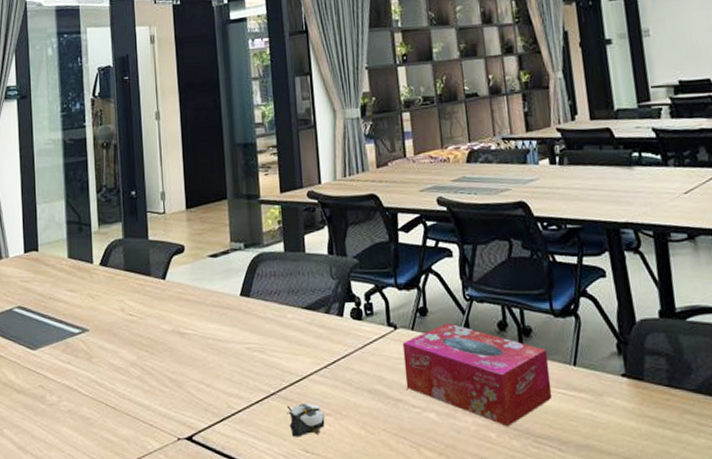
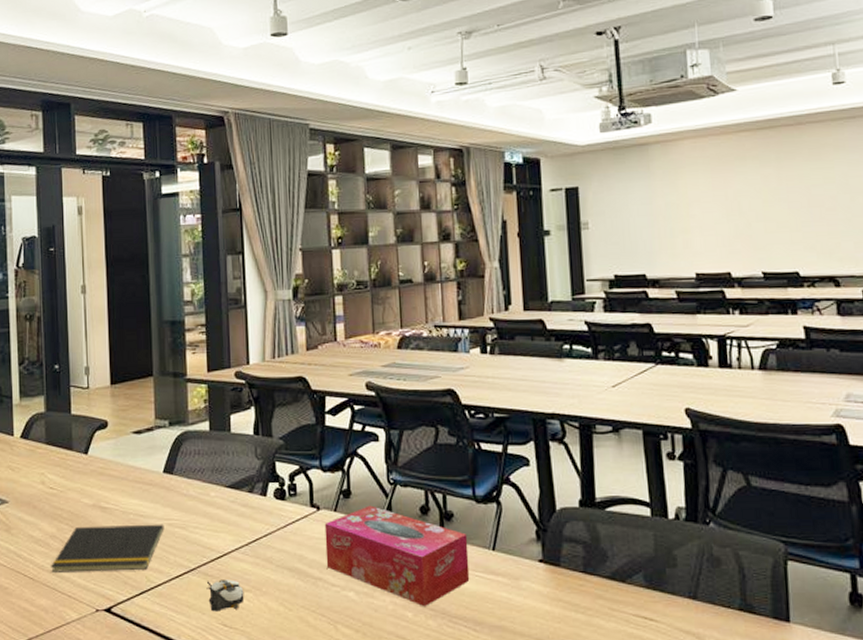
notepad: none [132,348,243,401] -> present [51,524,165,572]

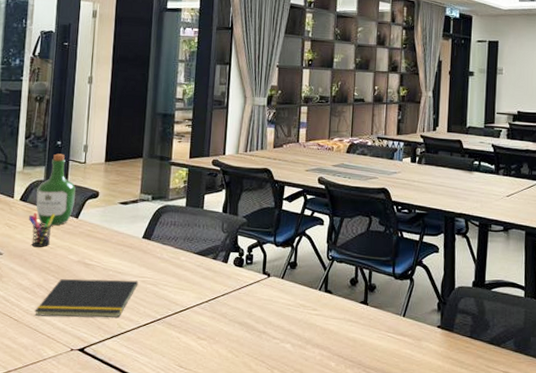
pen holder: none [33,450,62,491] -> present [29,212,55,247]
wine bottle: none [38,379,81,465] -> present [36,153,76,226]
computer mouse: present [206,579,244,612] -> none [169,329,200,355]
tissue box: present [324,505,470,607] -> none [270,276,385,359]

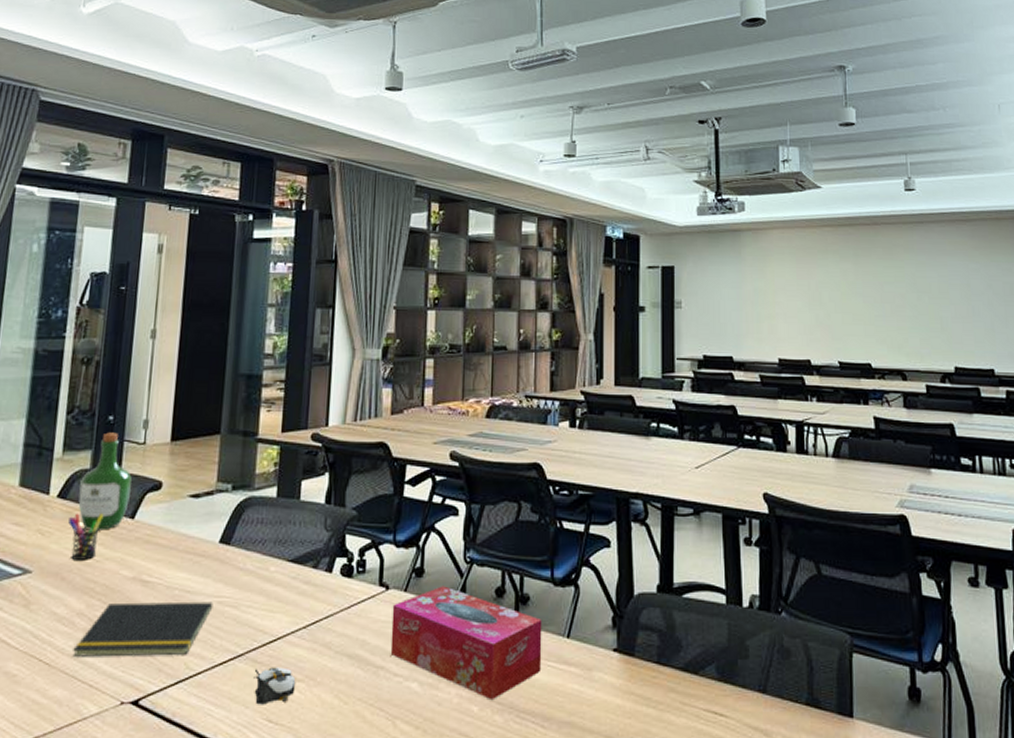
computer mouse: none [169,329,200,355] -> present [253,667,296,705]
tissue box: none [270,276,385,359] -> present [390,586,542,701]

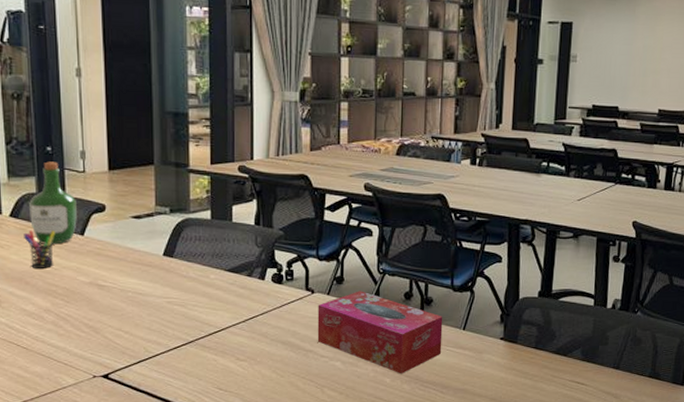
notepad: present [72,601,213,657] -> none [46,301,163,343]
computer mouse: present [253,667,296,705] -> none [203,351,240,378]

